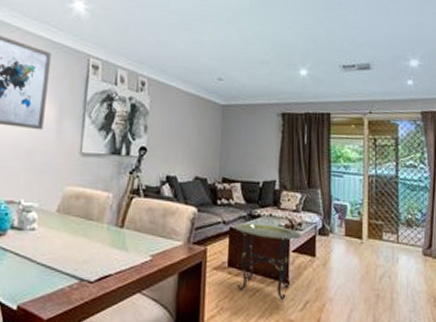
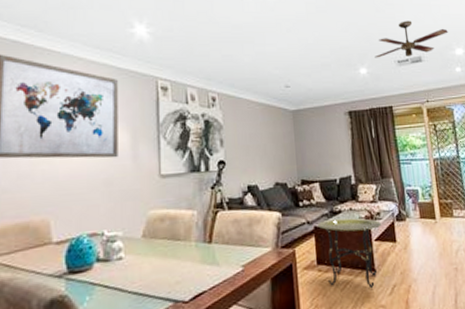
ceiling fan: none [318,23,404,63] -> present [374,21,448,58]

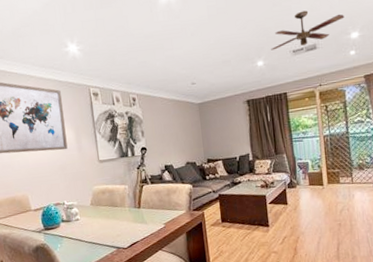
side table: present [316,218,381,289] -> none [220,187,275,240]

